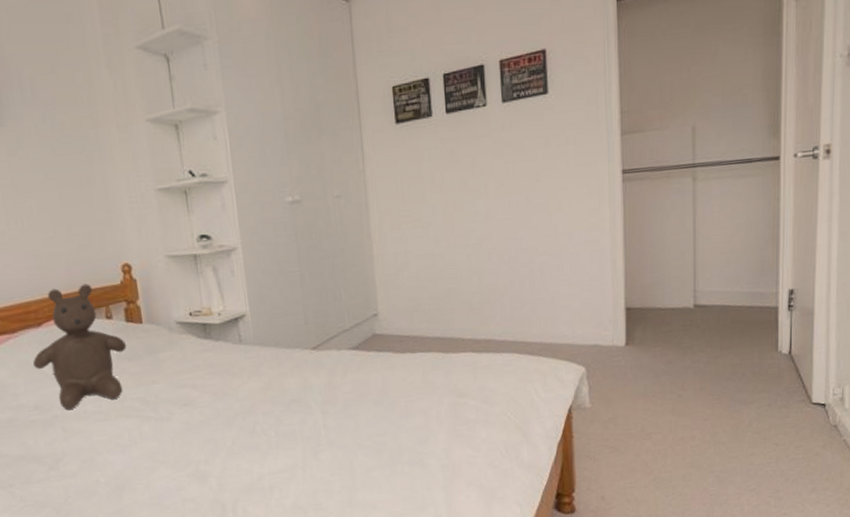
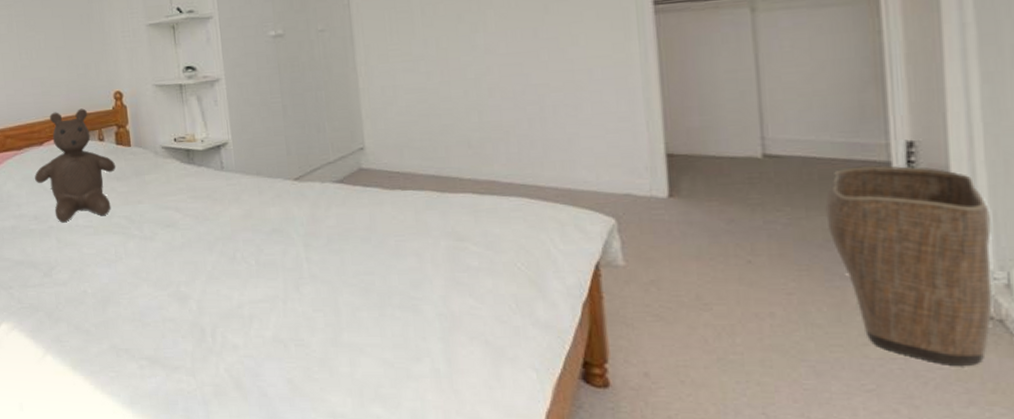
laundry basket: none [733,310,836,464] -> present [825,164,993,366]

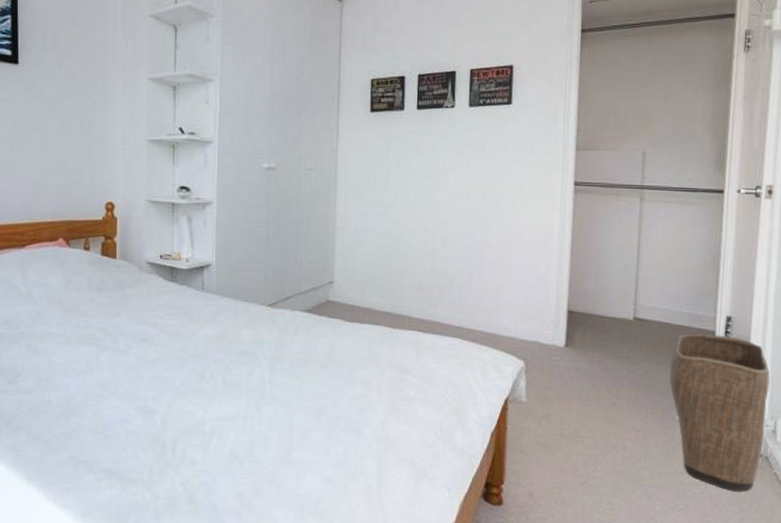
teddy bear: present [35,108,116,222] -> none [11,215,99,329]

